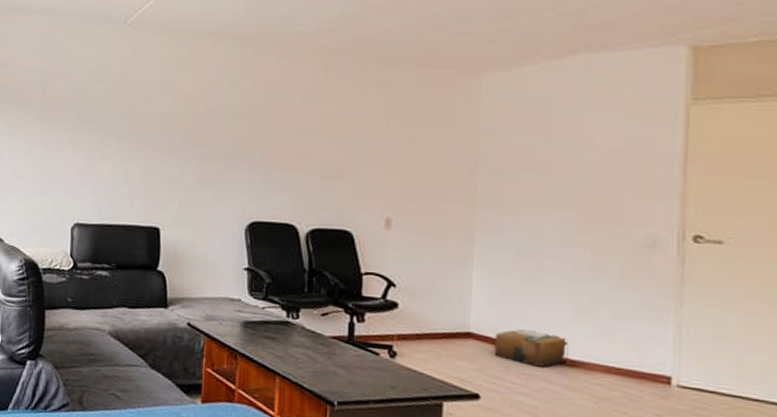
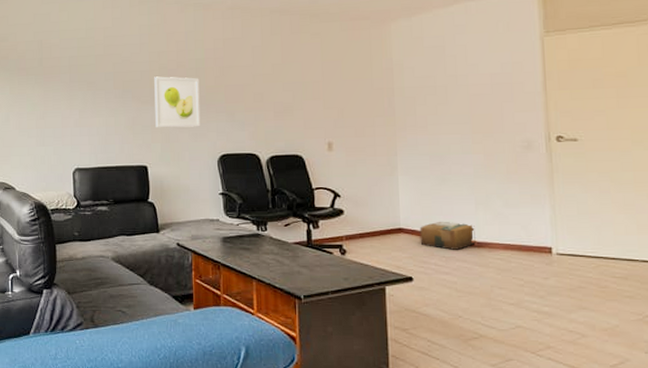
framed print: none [173,122,231,186] -> present [154,76,201,128]

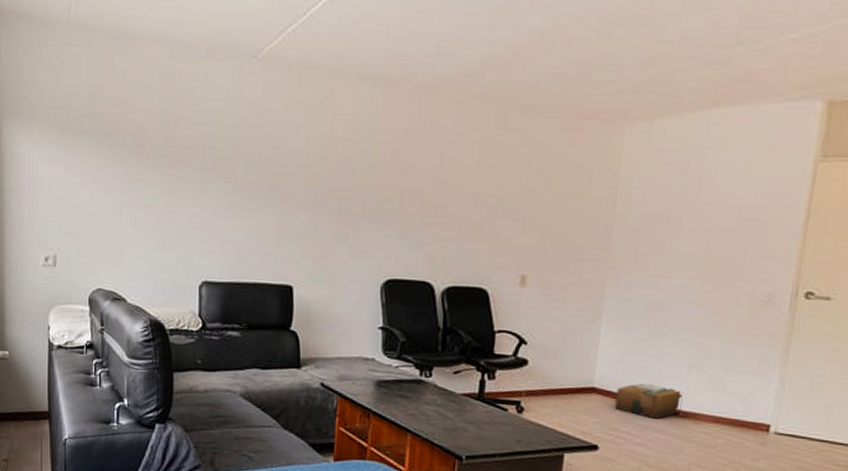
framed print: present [154,76,201,128] -> none [307,172,369,242]

